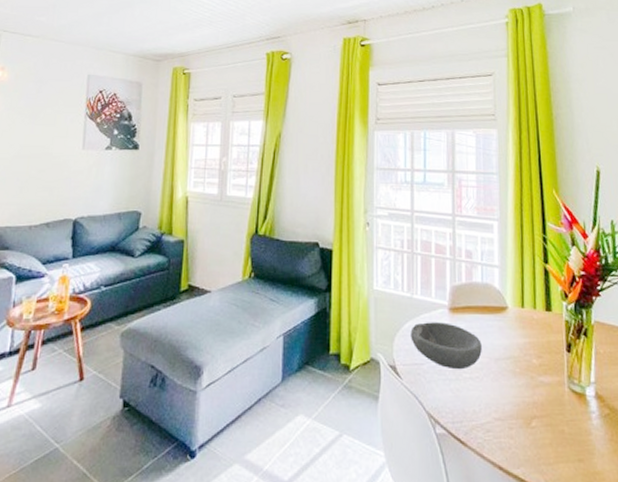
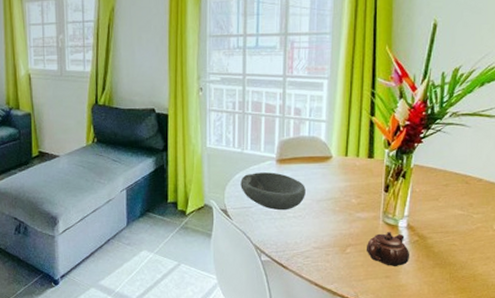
teapot: none [553,400,603,447] -> present [366,231,410,266]

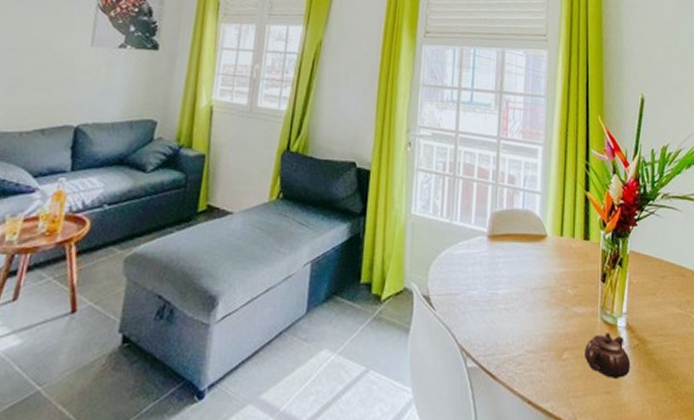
bowl: present [240,172,305,211] -> none [447,250,519,300]

